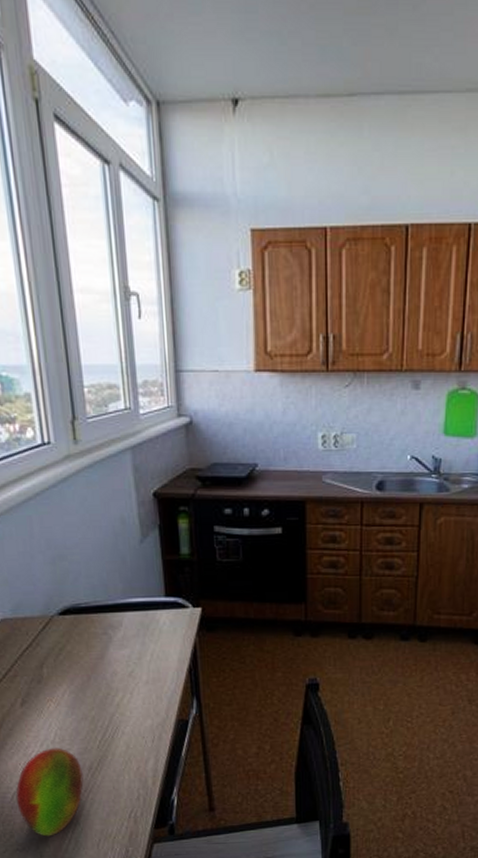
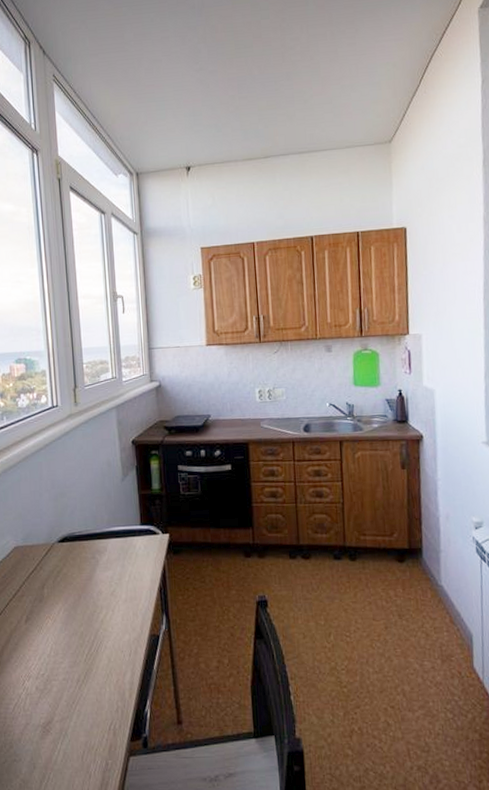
fruit: present [16,747,84,837] -> none [17,661,72,748]

